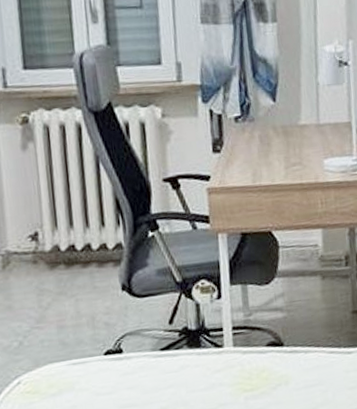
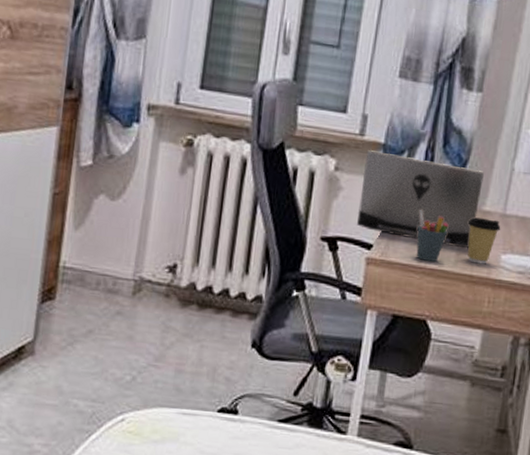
laptop computer: none [187,91,295,164] -> present [356,150,484,248]
pen holder: none [245,135,274,180] -> present [416,209,449,262]
coffee cup: none [288,130,319,173] -> present [467,217,501,264]

